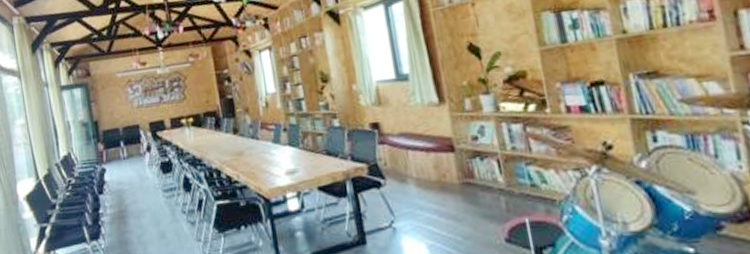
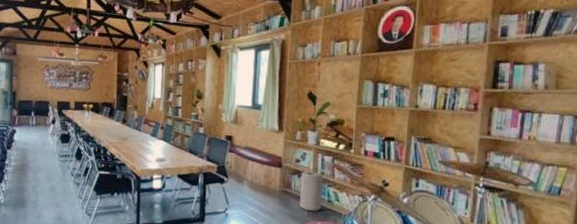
trash can: none [484,149,524,204] -> present [300,171,323,211]

